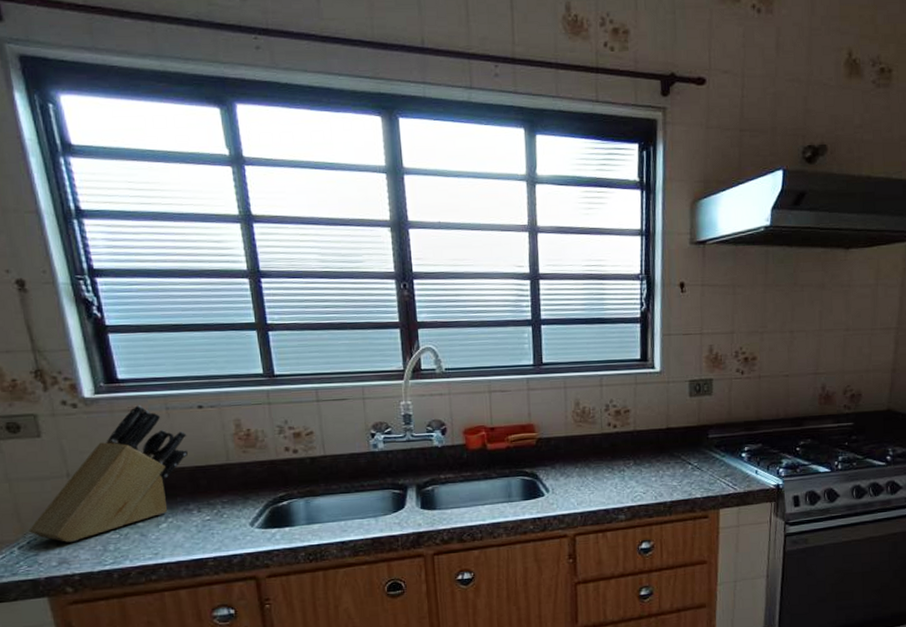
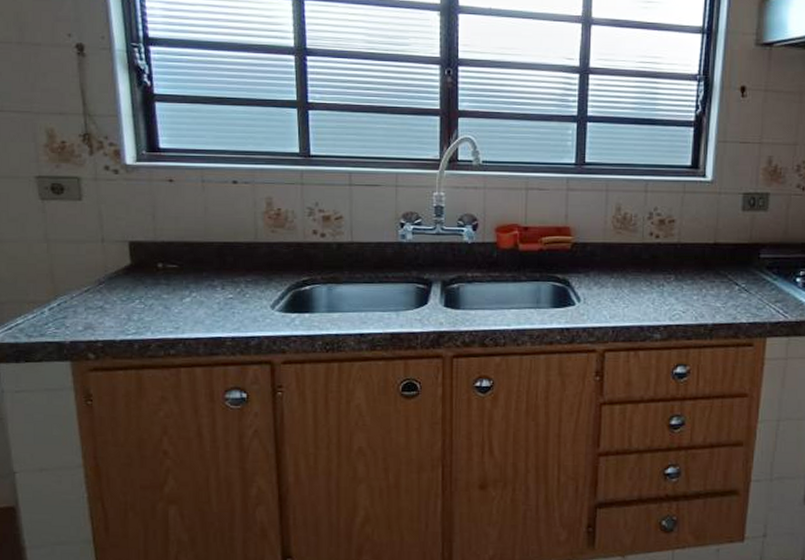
knife block: present [29,405,189,542] -> none [60,176,219,308]

